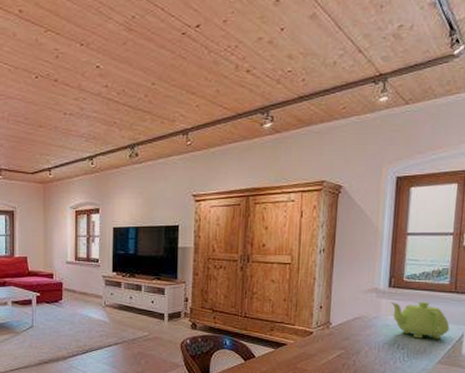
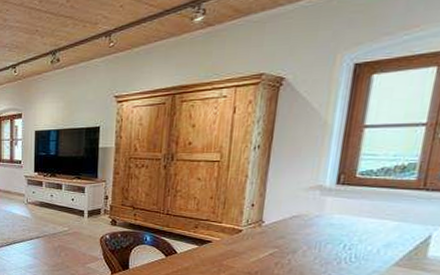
teapot: present [391,301,450,339] -> none [338,199,413,240]

